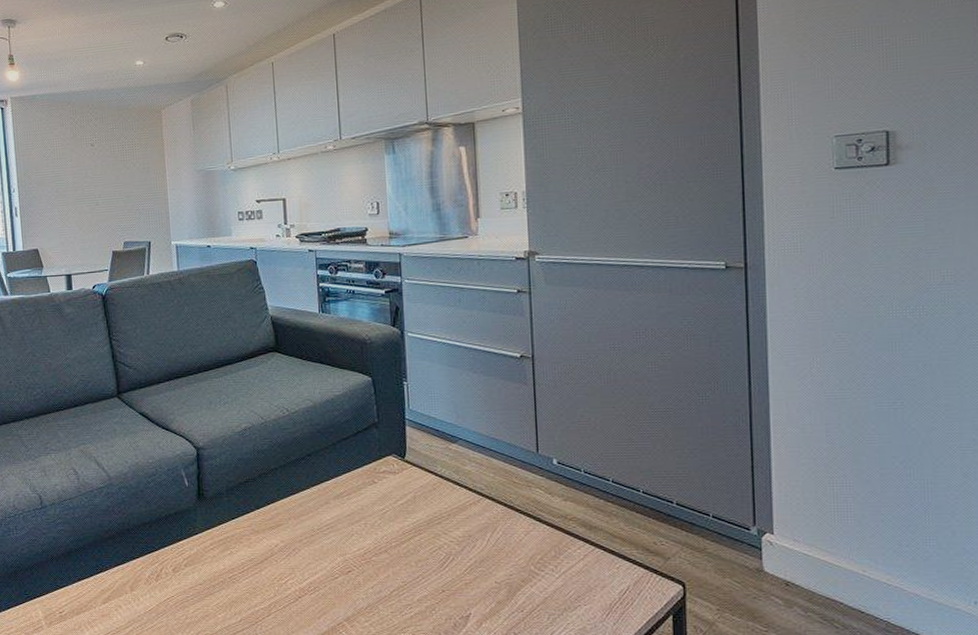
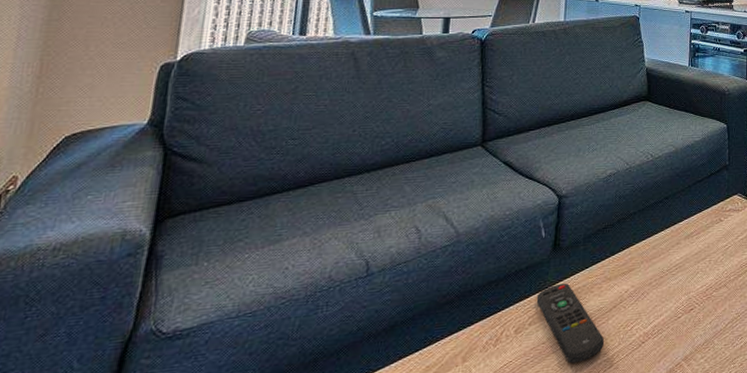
remote control: none [188,531,259,607] -> present [536,283,604,364]

